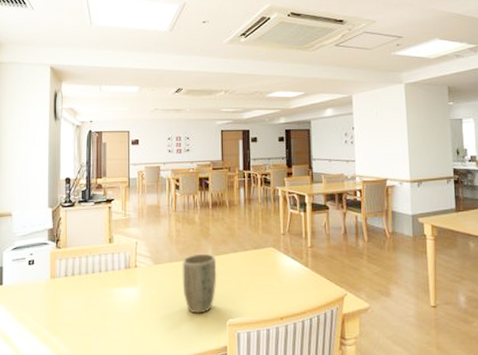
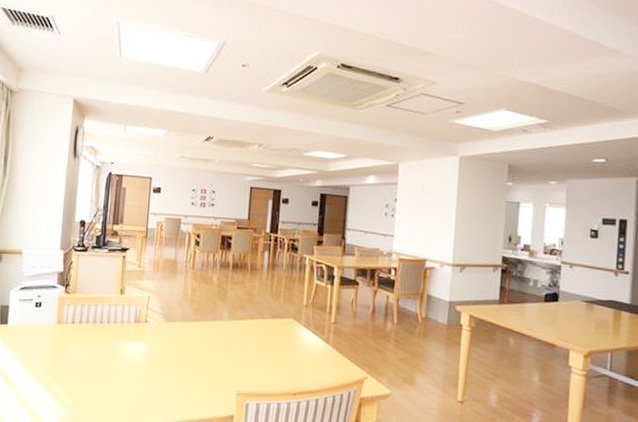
plant pot: present [182,253,217,314] -> none [193,316,232,379]

